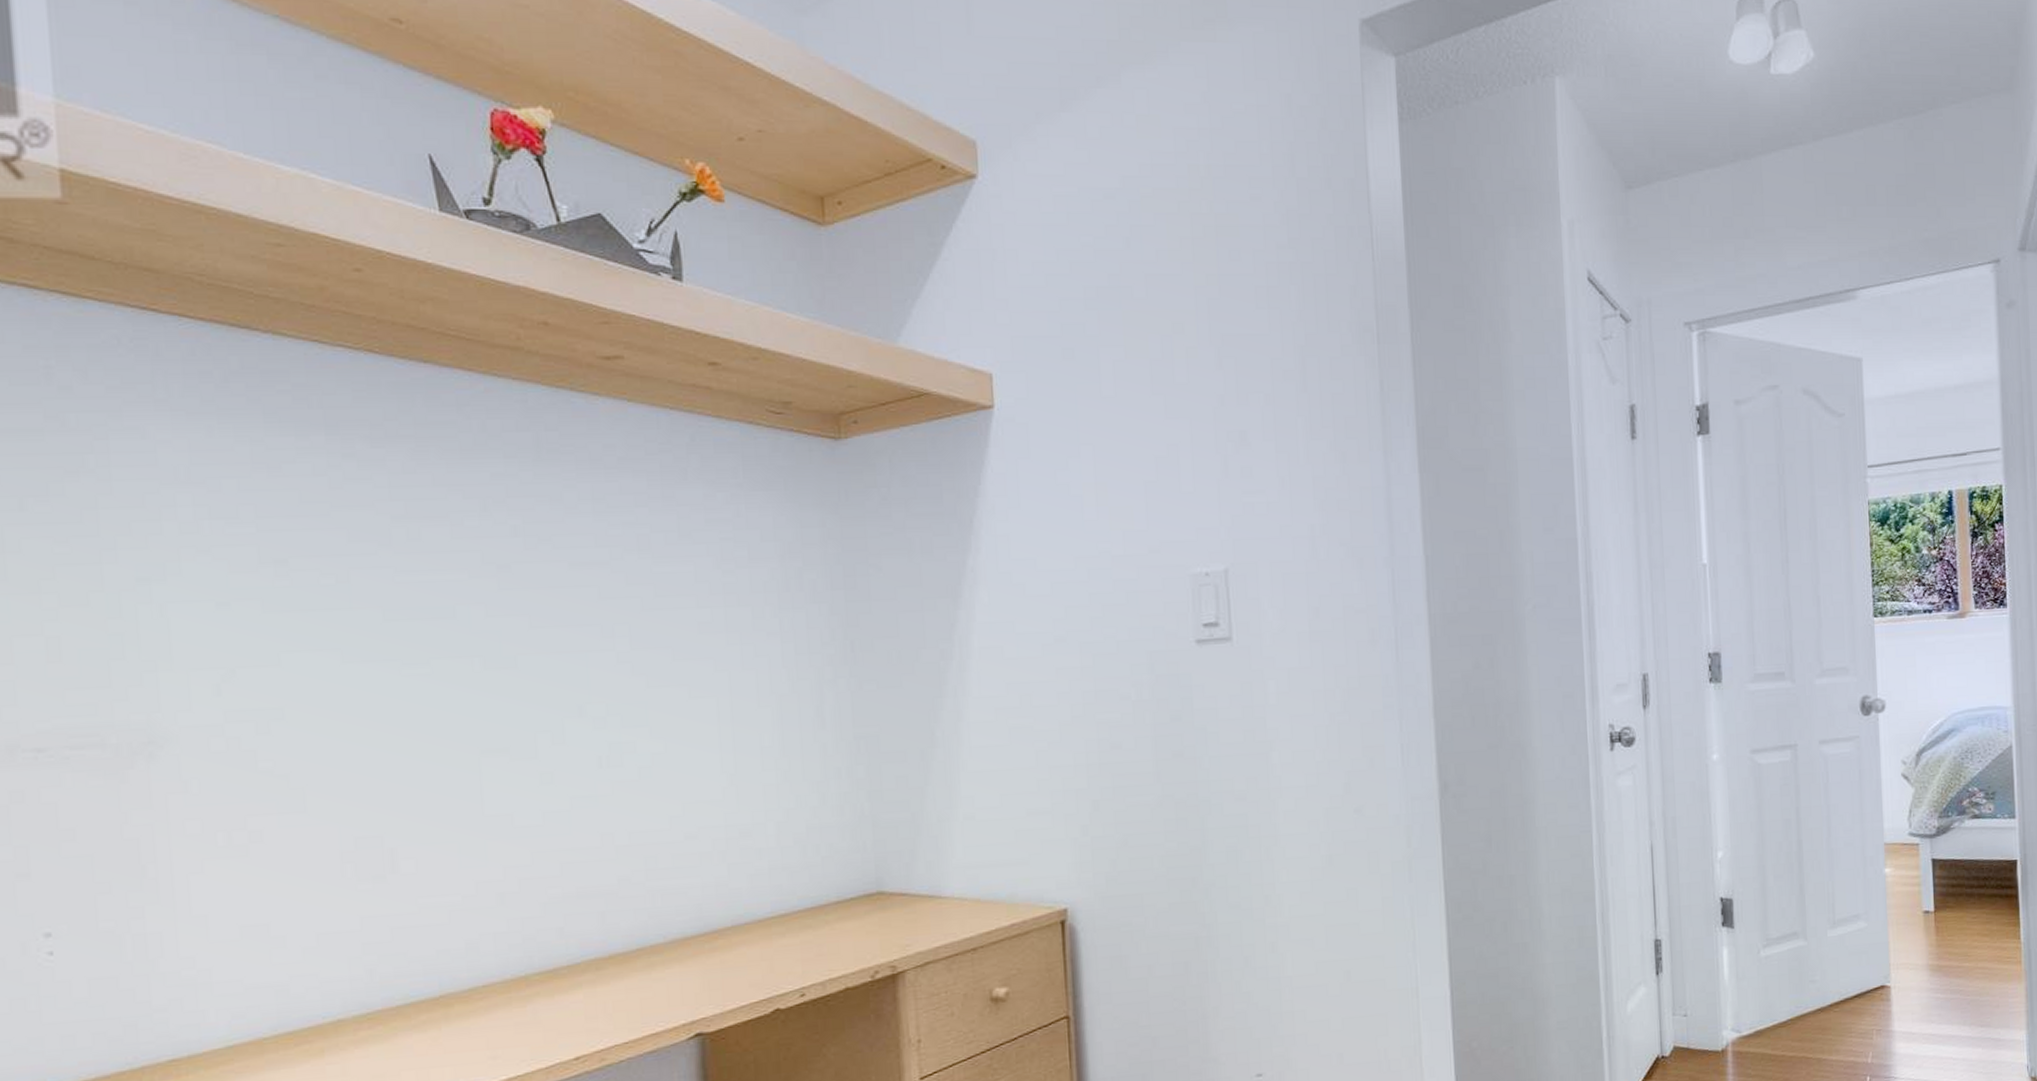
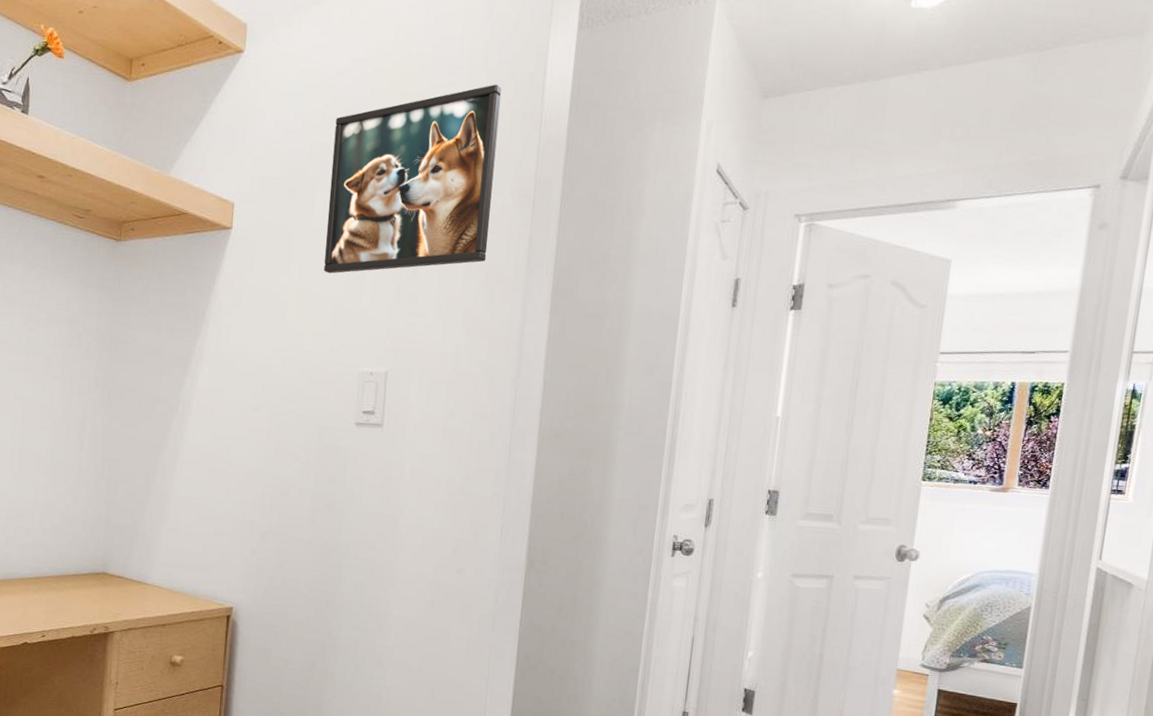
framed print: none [1112,195,1331,452] -> present [324,84,502,274]

